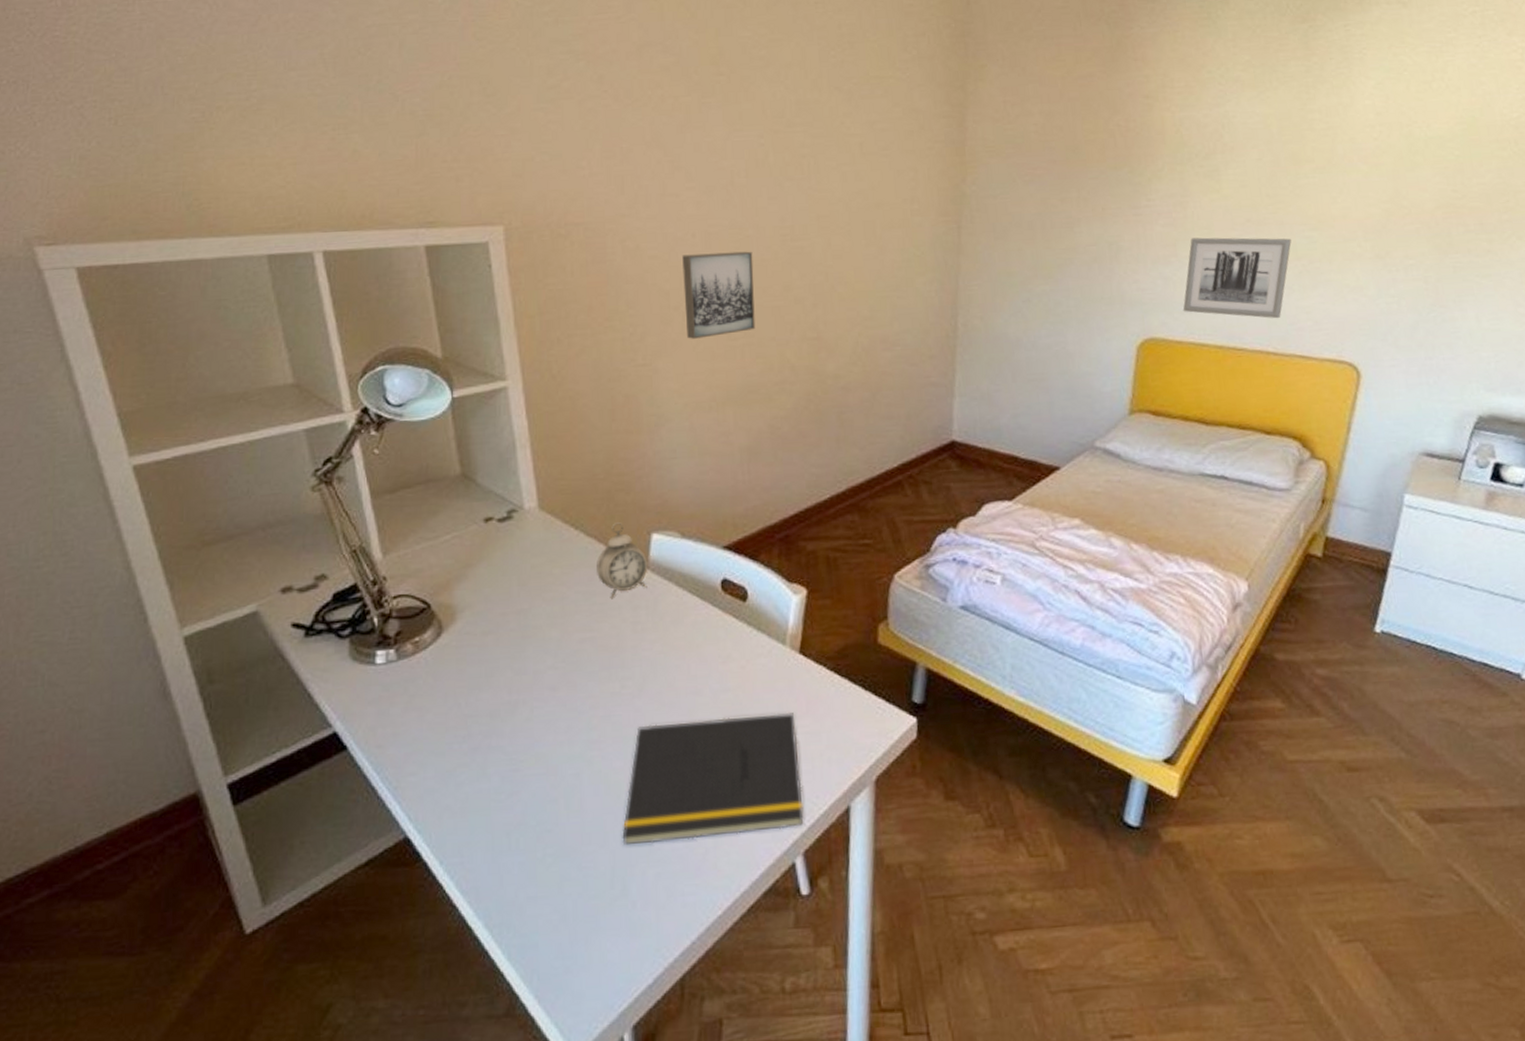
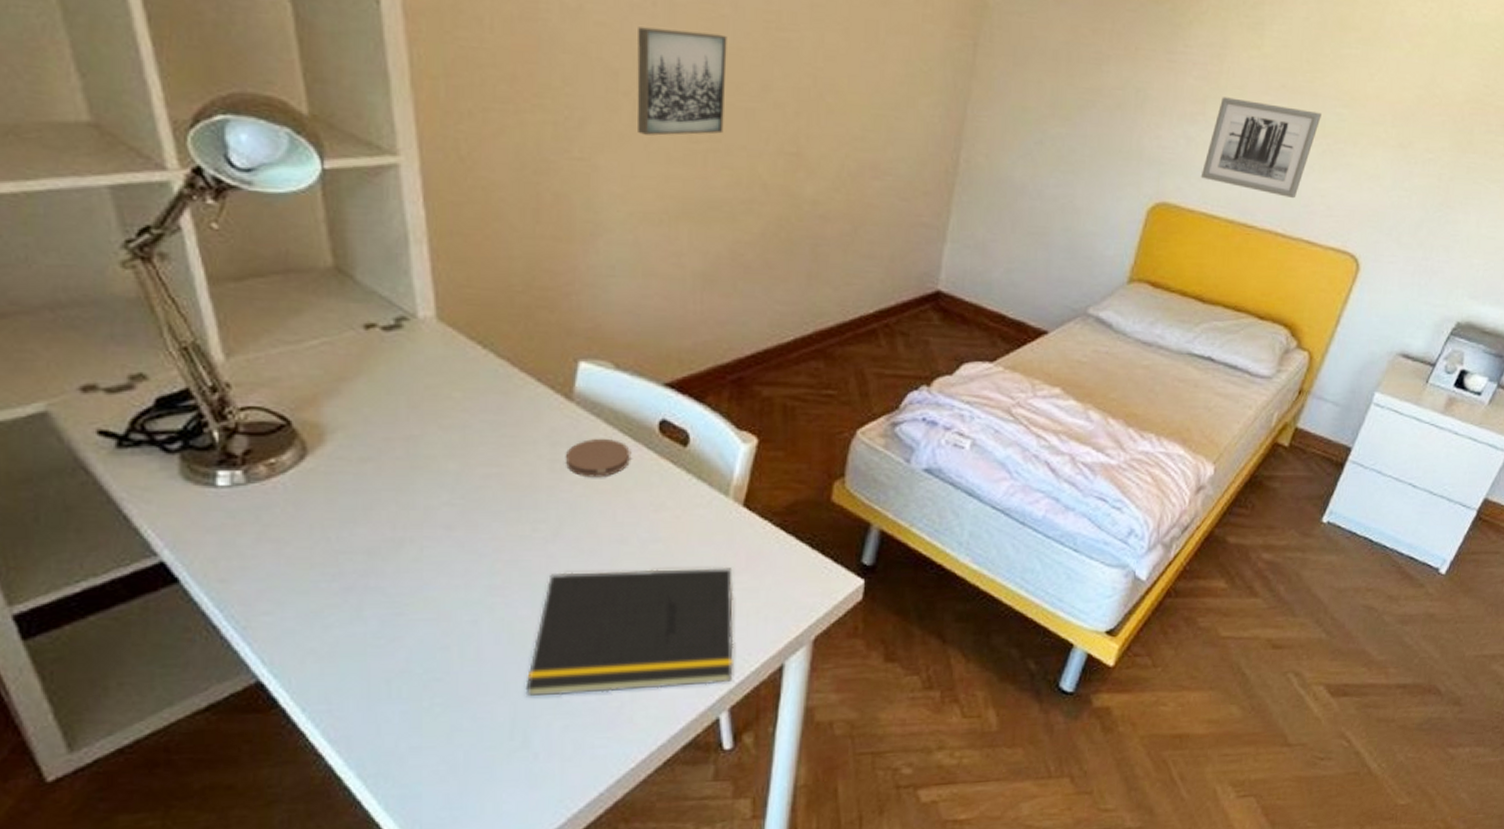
alarm clock: present [596,522,648,599] -> none [508,345,572,432]
coaster: none [646,600,699,636] -> present [566,439,630,478]

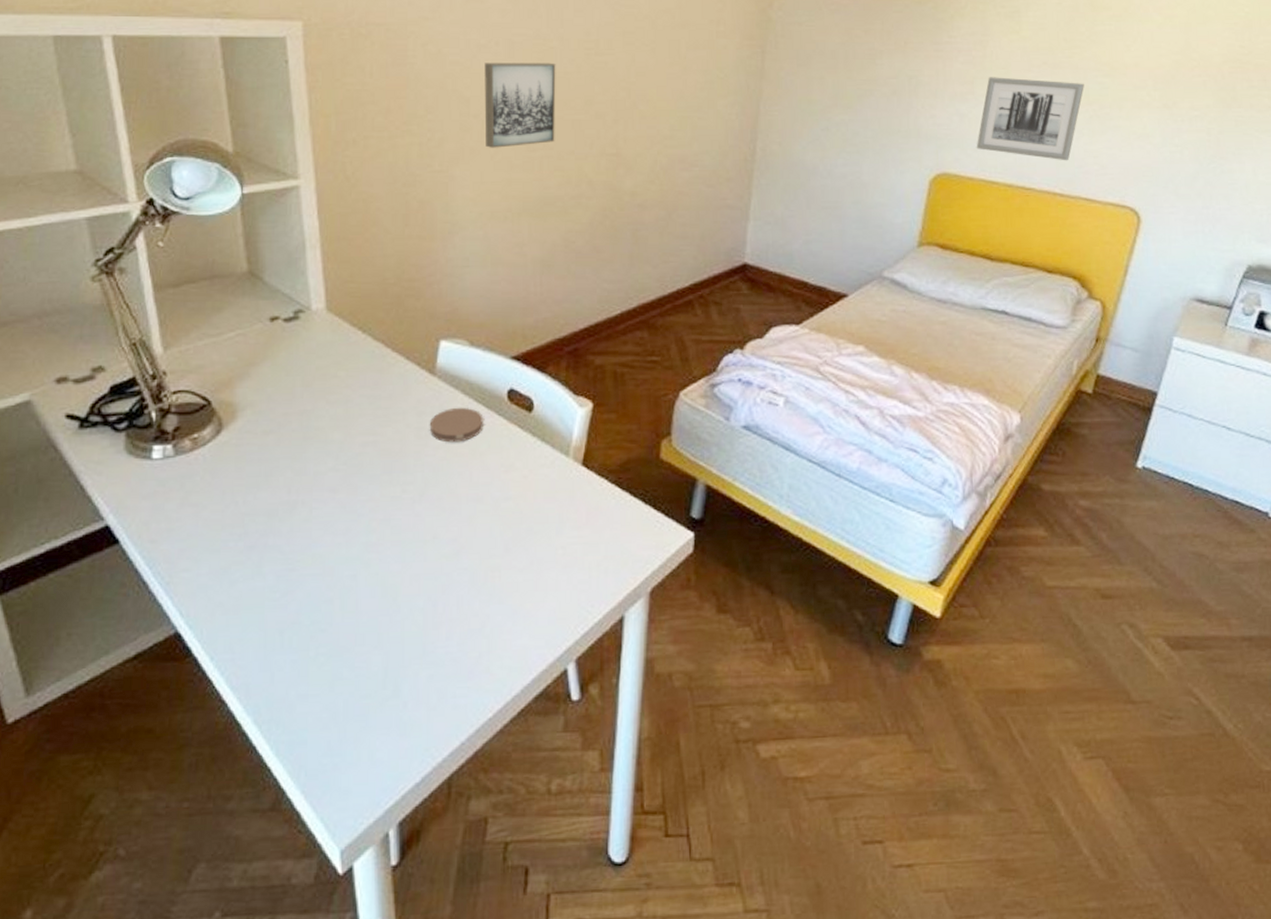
notepad: present [525,568,734,697] -> none [396,523,578,648]

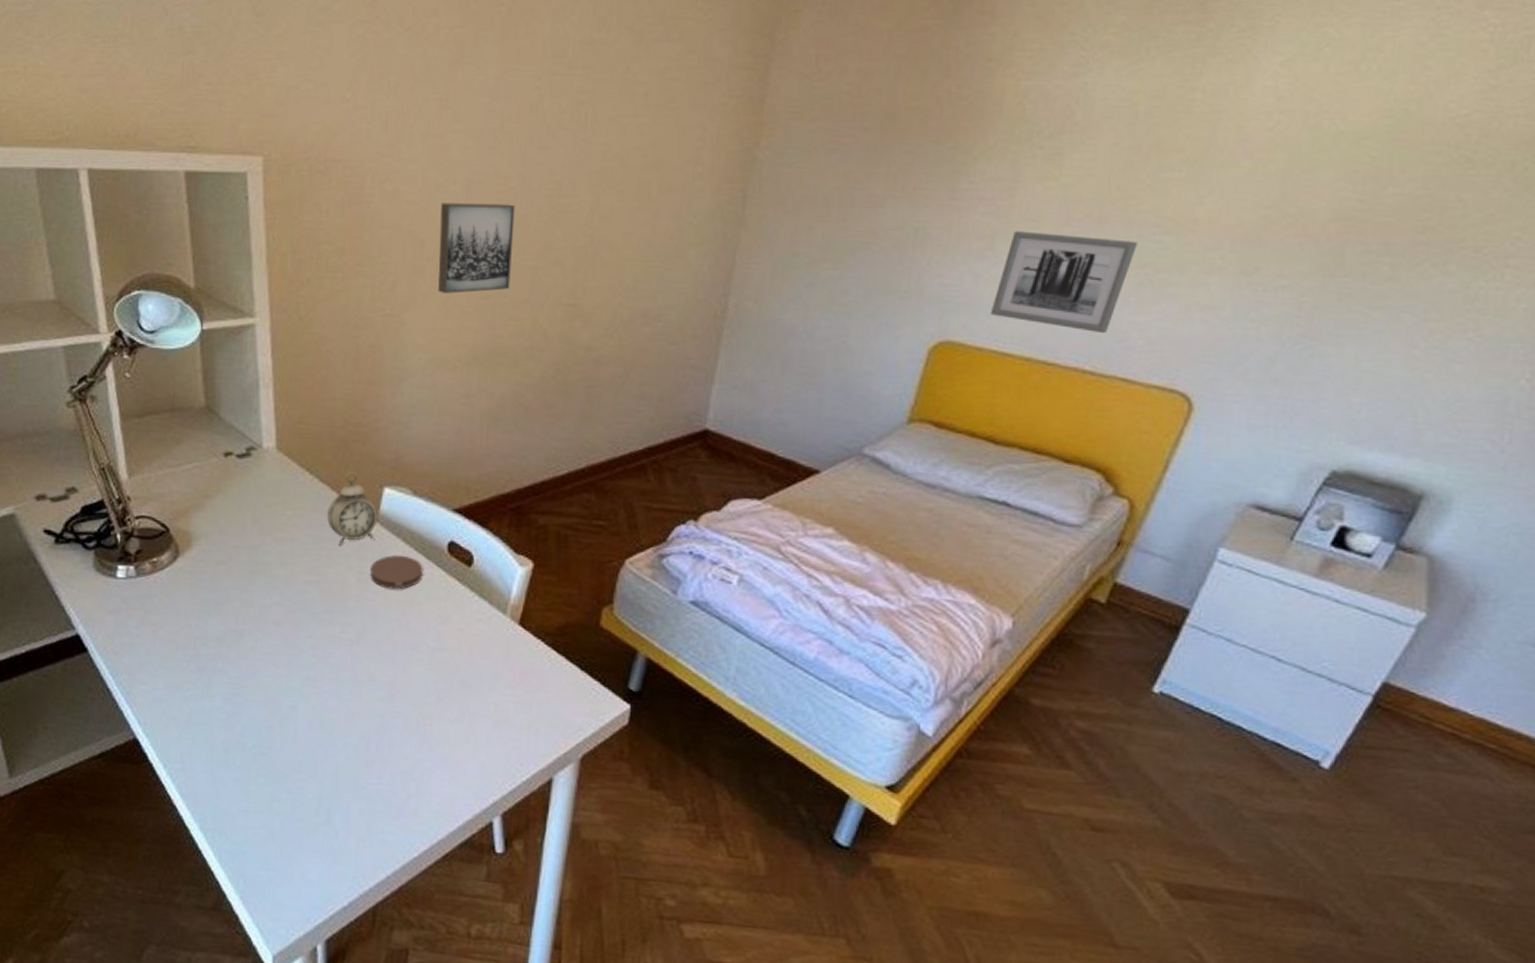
alarm clock: none [383,328,435,404] -> present [327,472,378,547]

